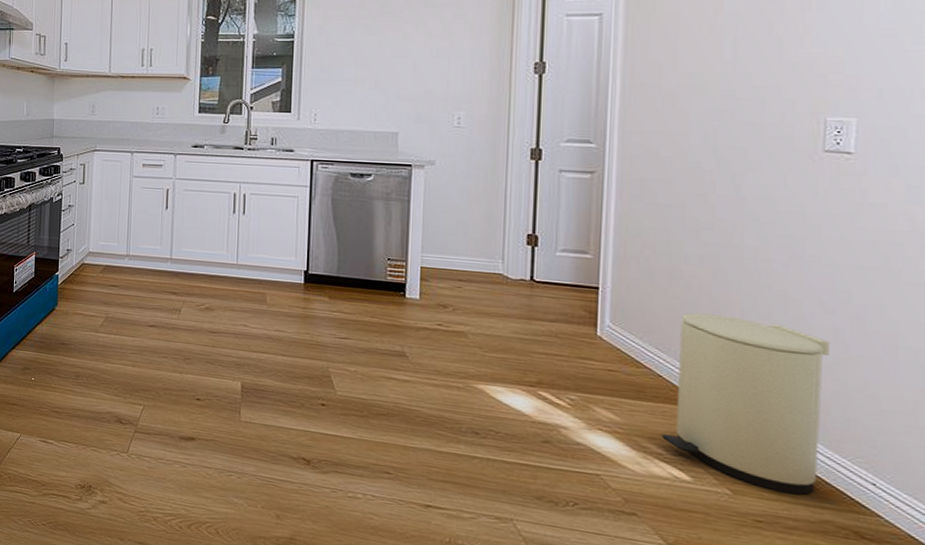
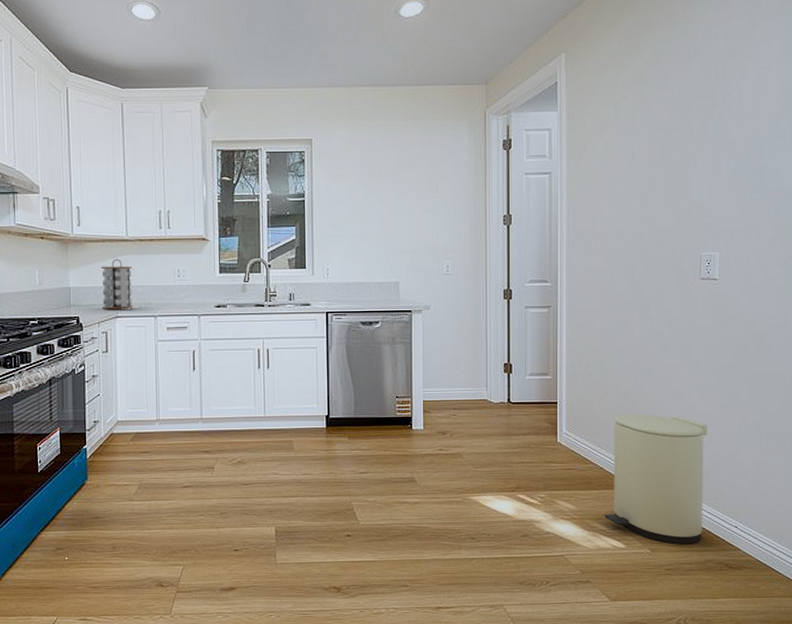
spice rack: none [81,93,113,144] -> present [101,258,134,311]

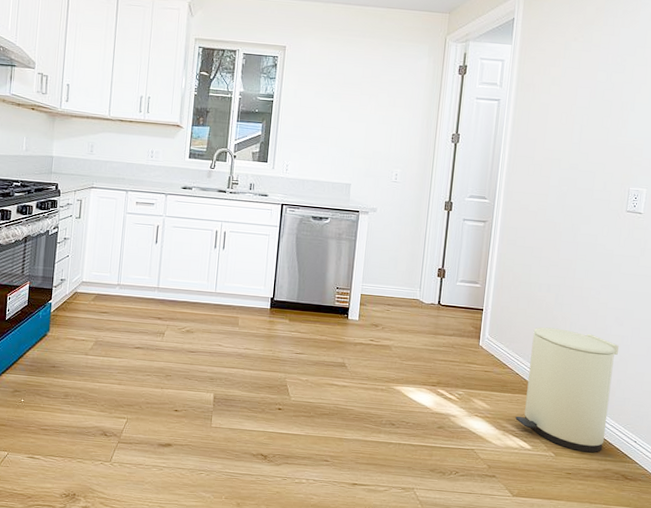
spice rack: present [101,258,134,311] -> none [79,134,111,182]

